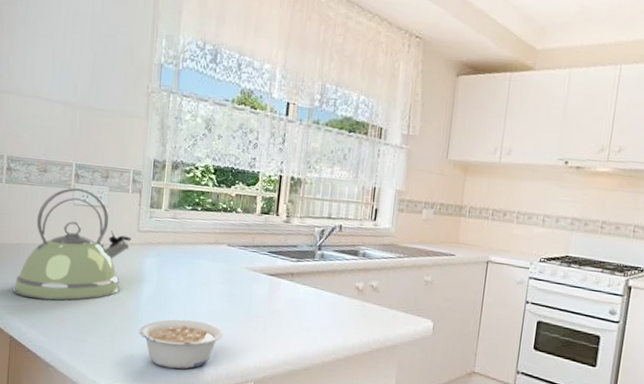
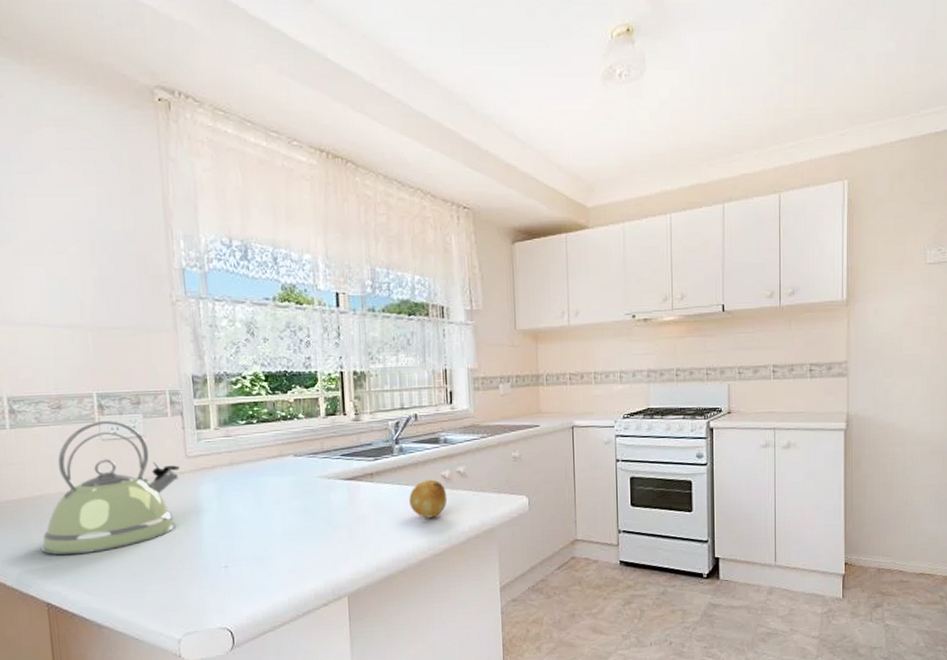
legume: present [139,319,224,369] -> none [206,543,306,601]
fruit: none [322,288,358,325] -> present [409,479,448,518]

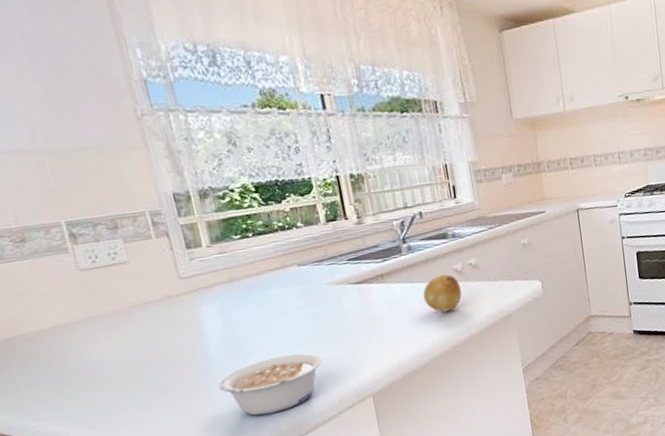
kettle: present [41,421,180,556] -> none [28,249,179,396]
legume: none [206,543,306,601] -> present [218,353,323,416]

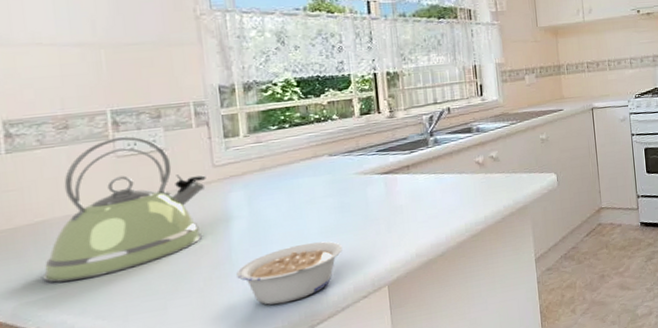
kettle: none [28,249,179,396] -> present [42,136,206,283]
fruit: present [423,274,462,313] -> none [445,166,482,203]

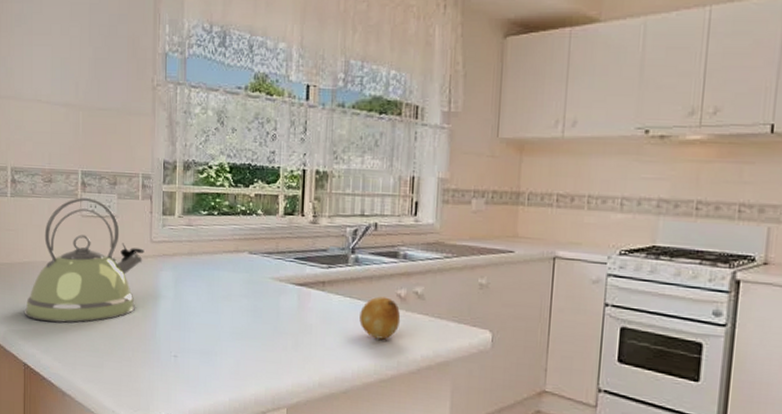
legume: present [236,241,344,305] -> none [158,339,251,396]
fruit: none [445,166,482,203] -> present [359,296,401,340]

